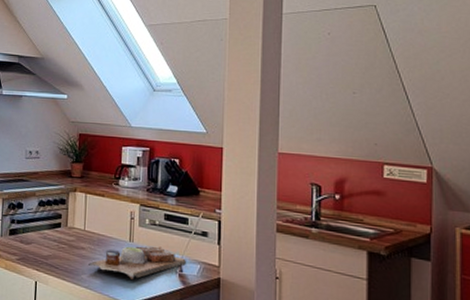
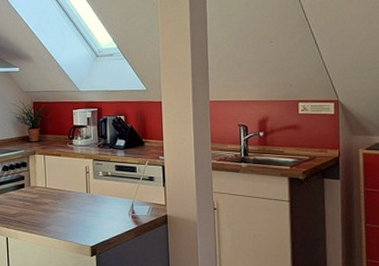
cutting board: present [89,246,186,280] -> none [52,194,137,225]

